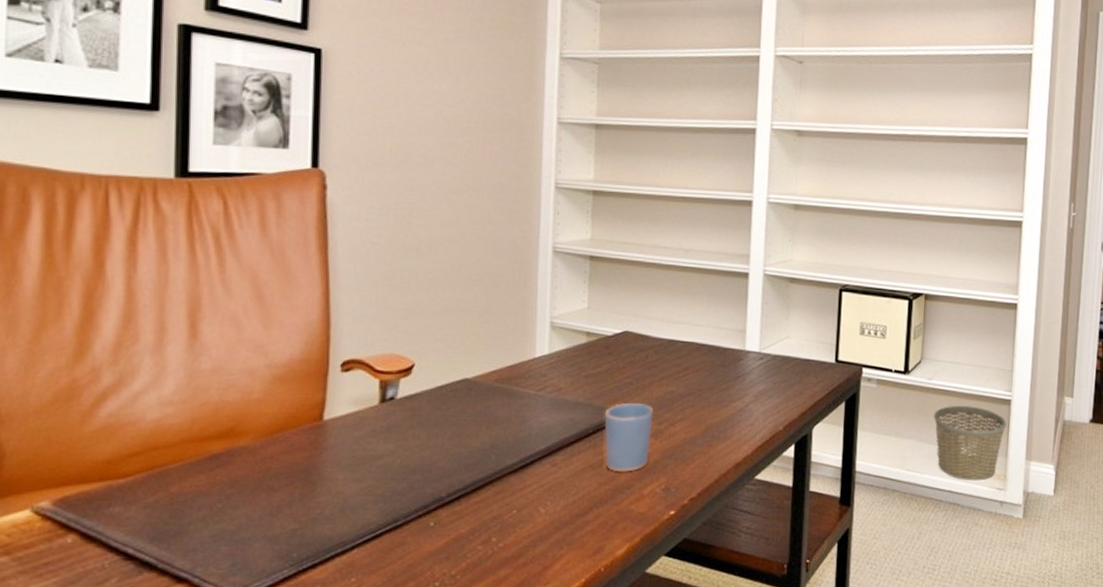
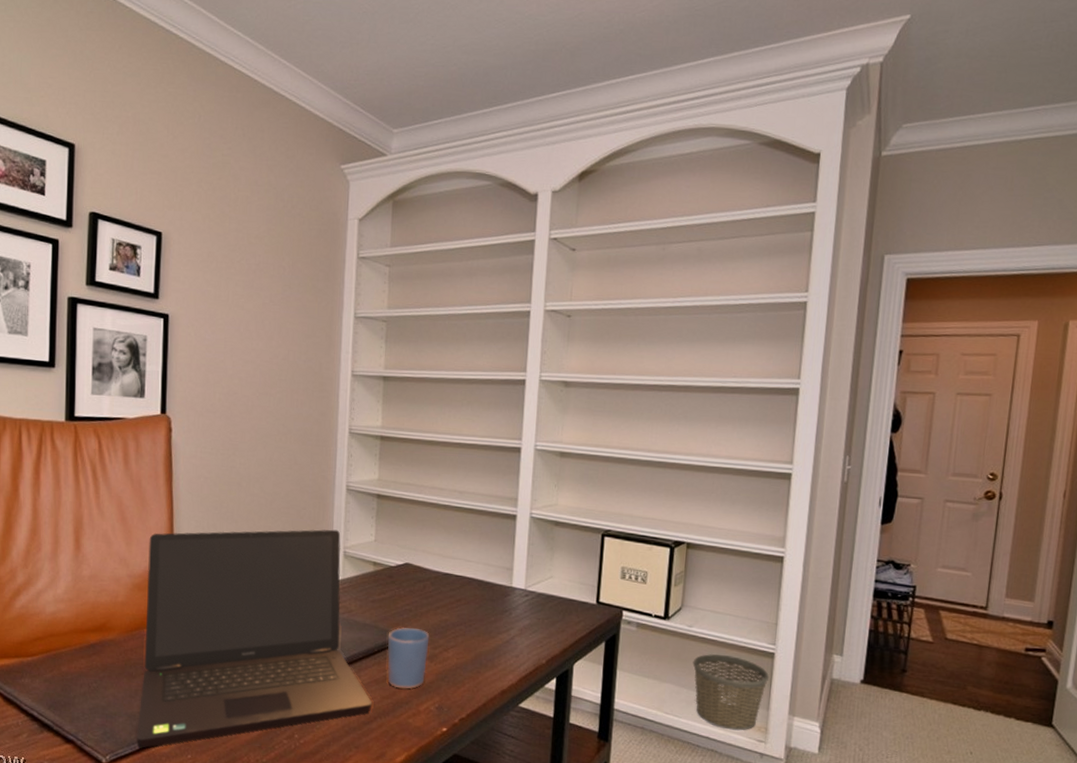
laptop: none [280,297,588,577] -> present [136,529,373,748]

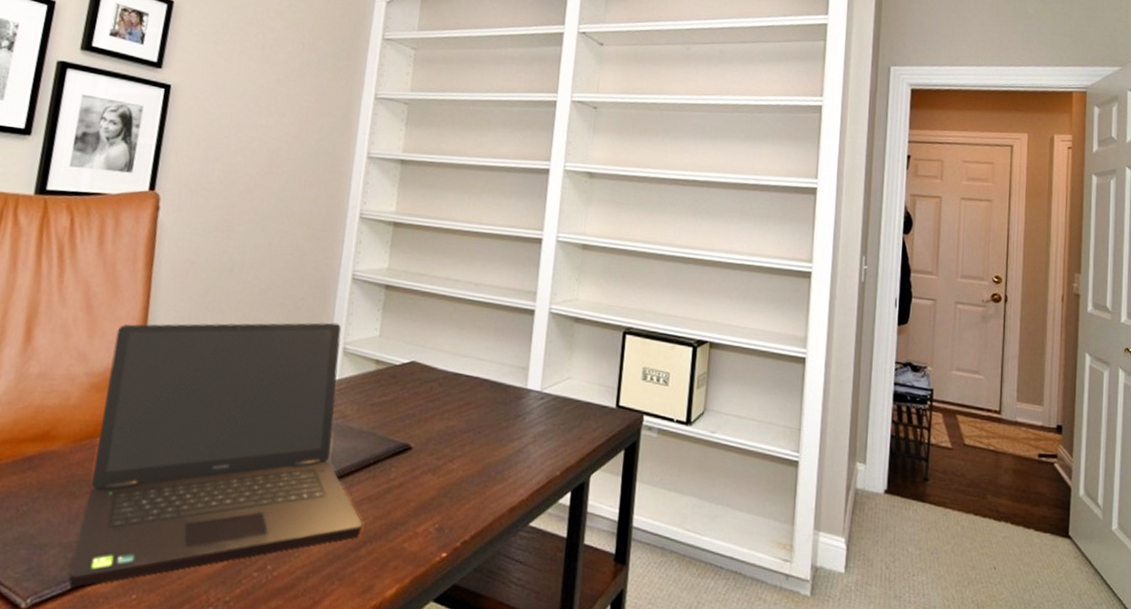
mug: present [387,627,430,689] -> none [382,434,434,508]
basket: present [692,654,770,731] -> none [715,463,794,549]

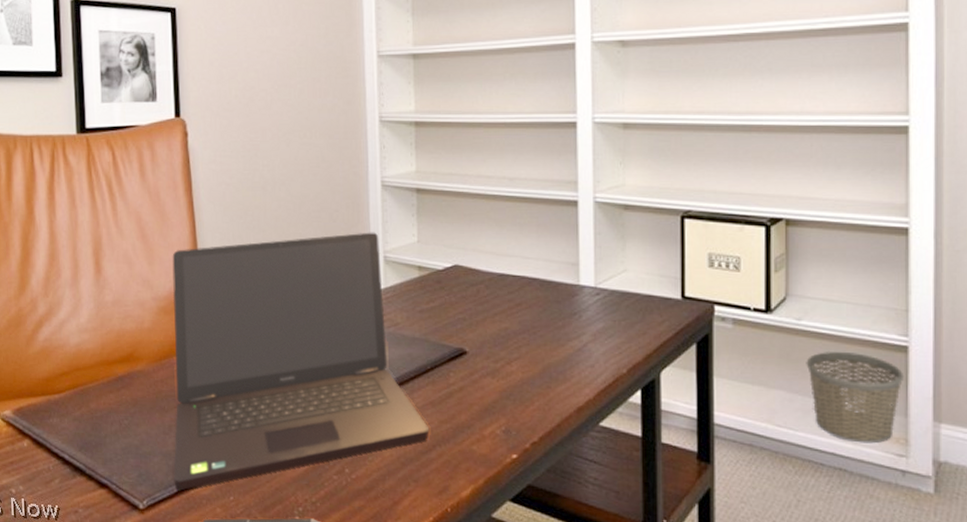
basket: none [715,463,794,549] -> present [806,352,905,444]

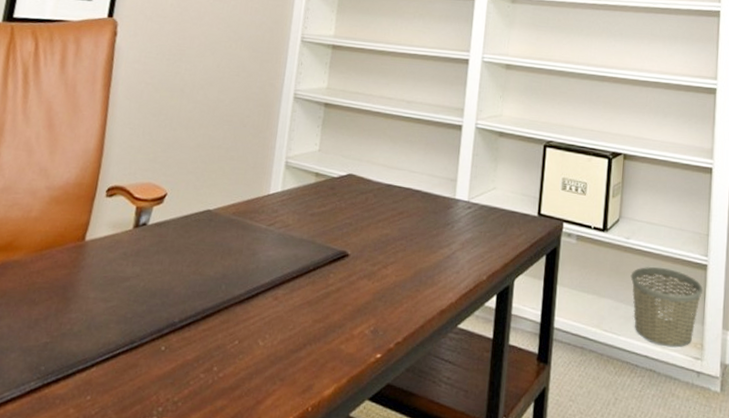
laptop: present [172,232,430,491] -> none [28,138,303,390]

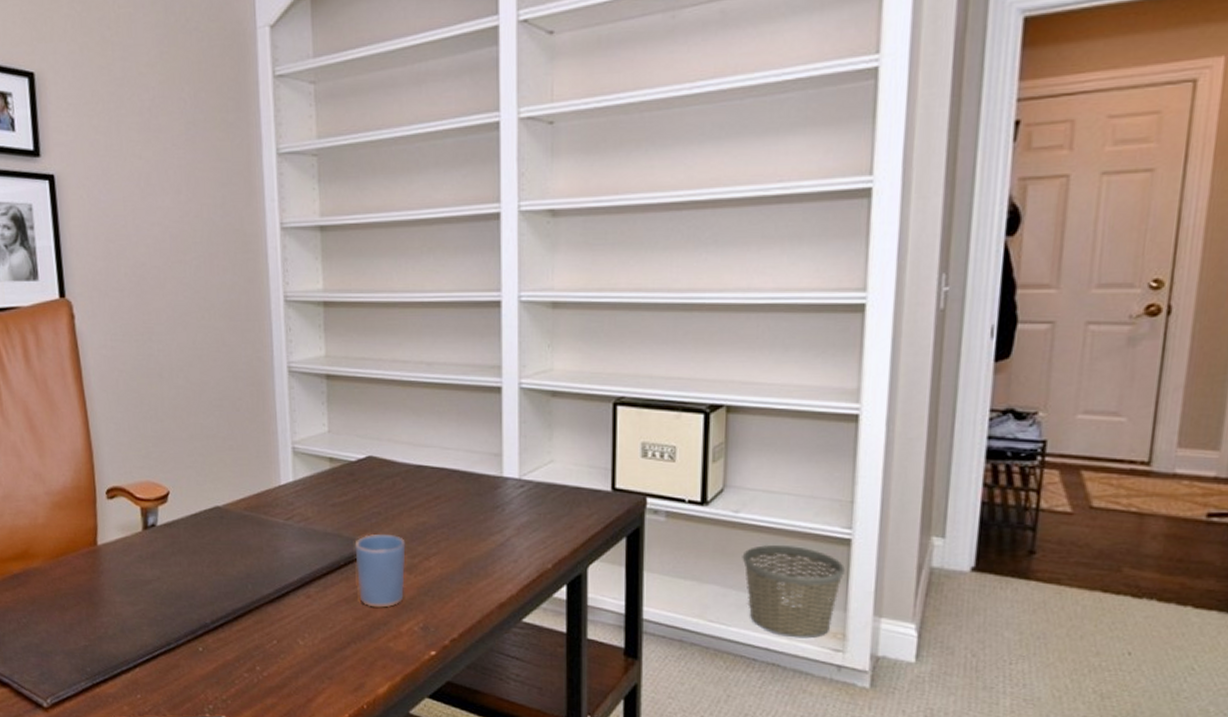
mug: none [321,242,369,311] -> present [354,533,406,608]

